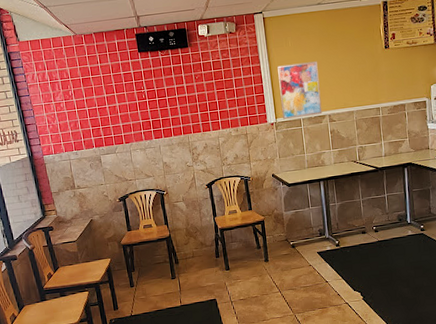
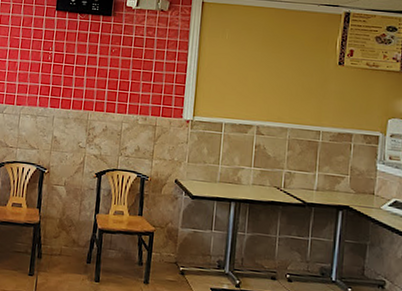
wall art: present [276,61,323,119] -> none [201,57,255,123]

